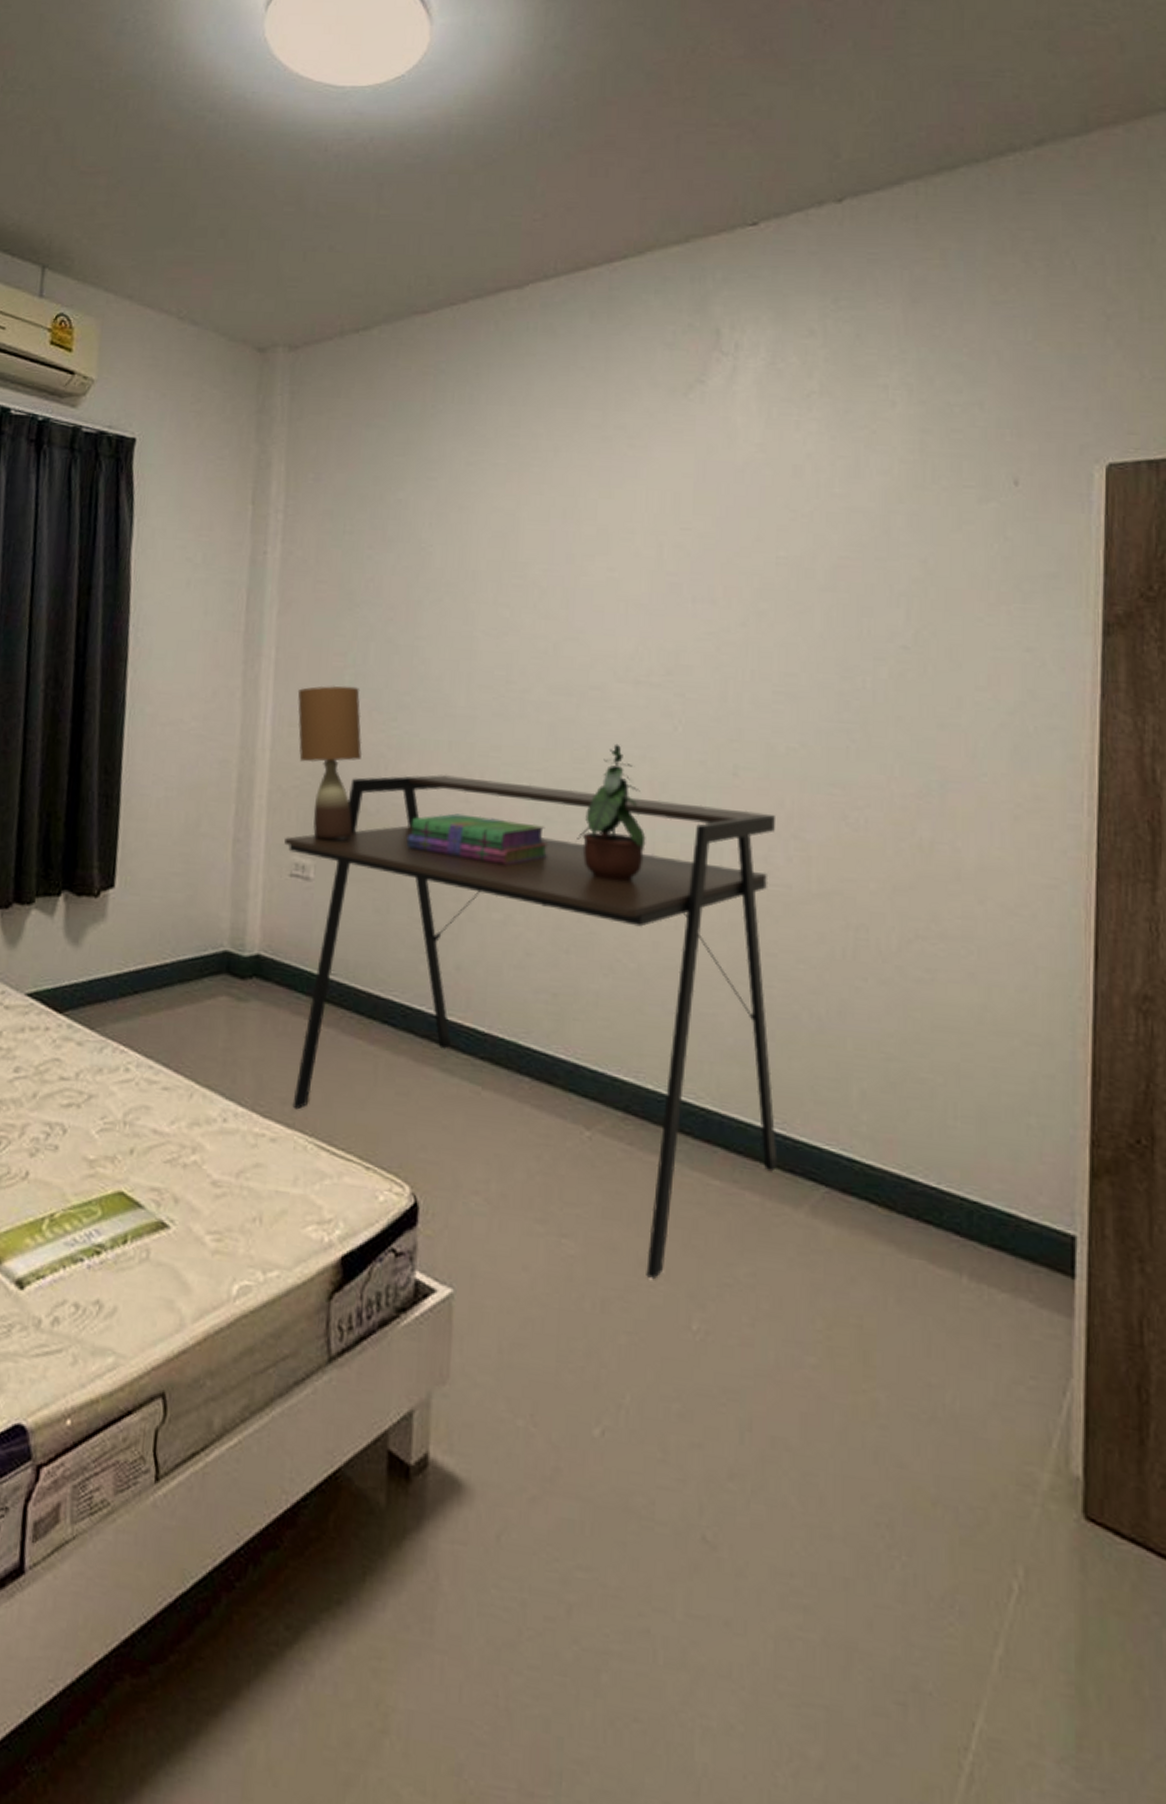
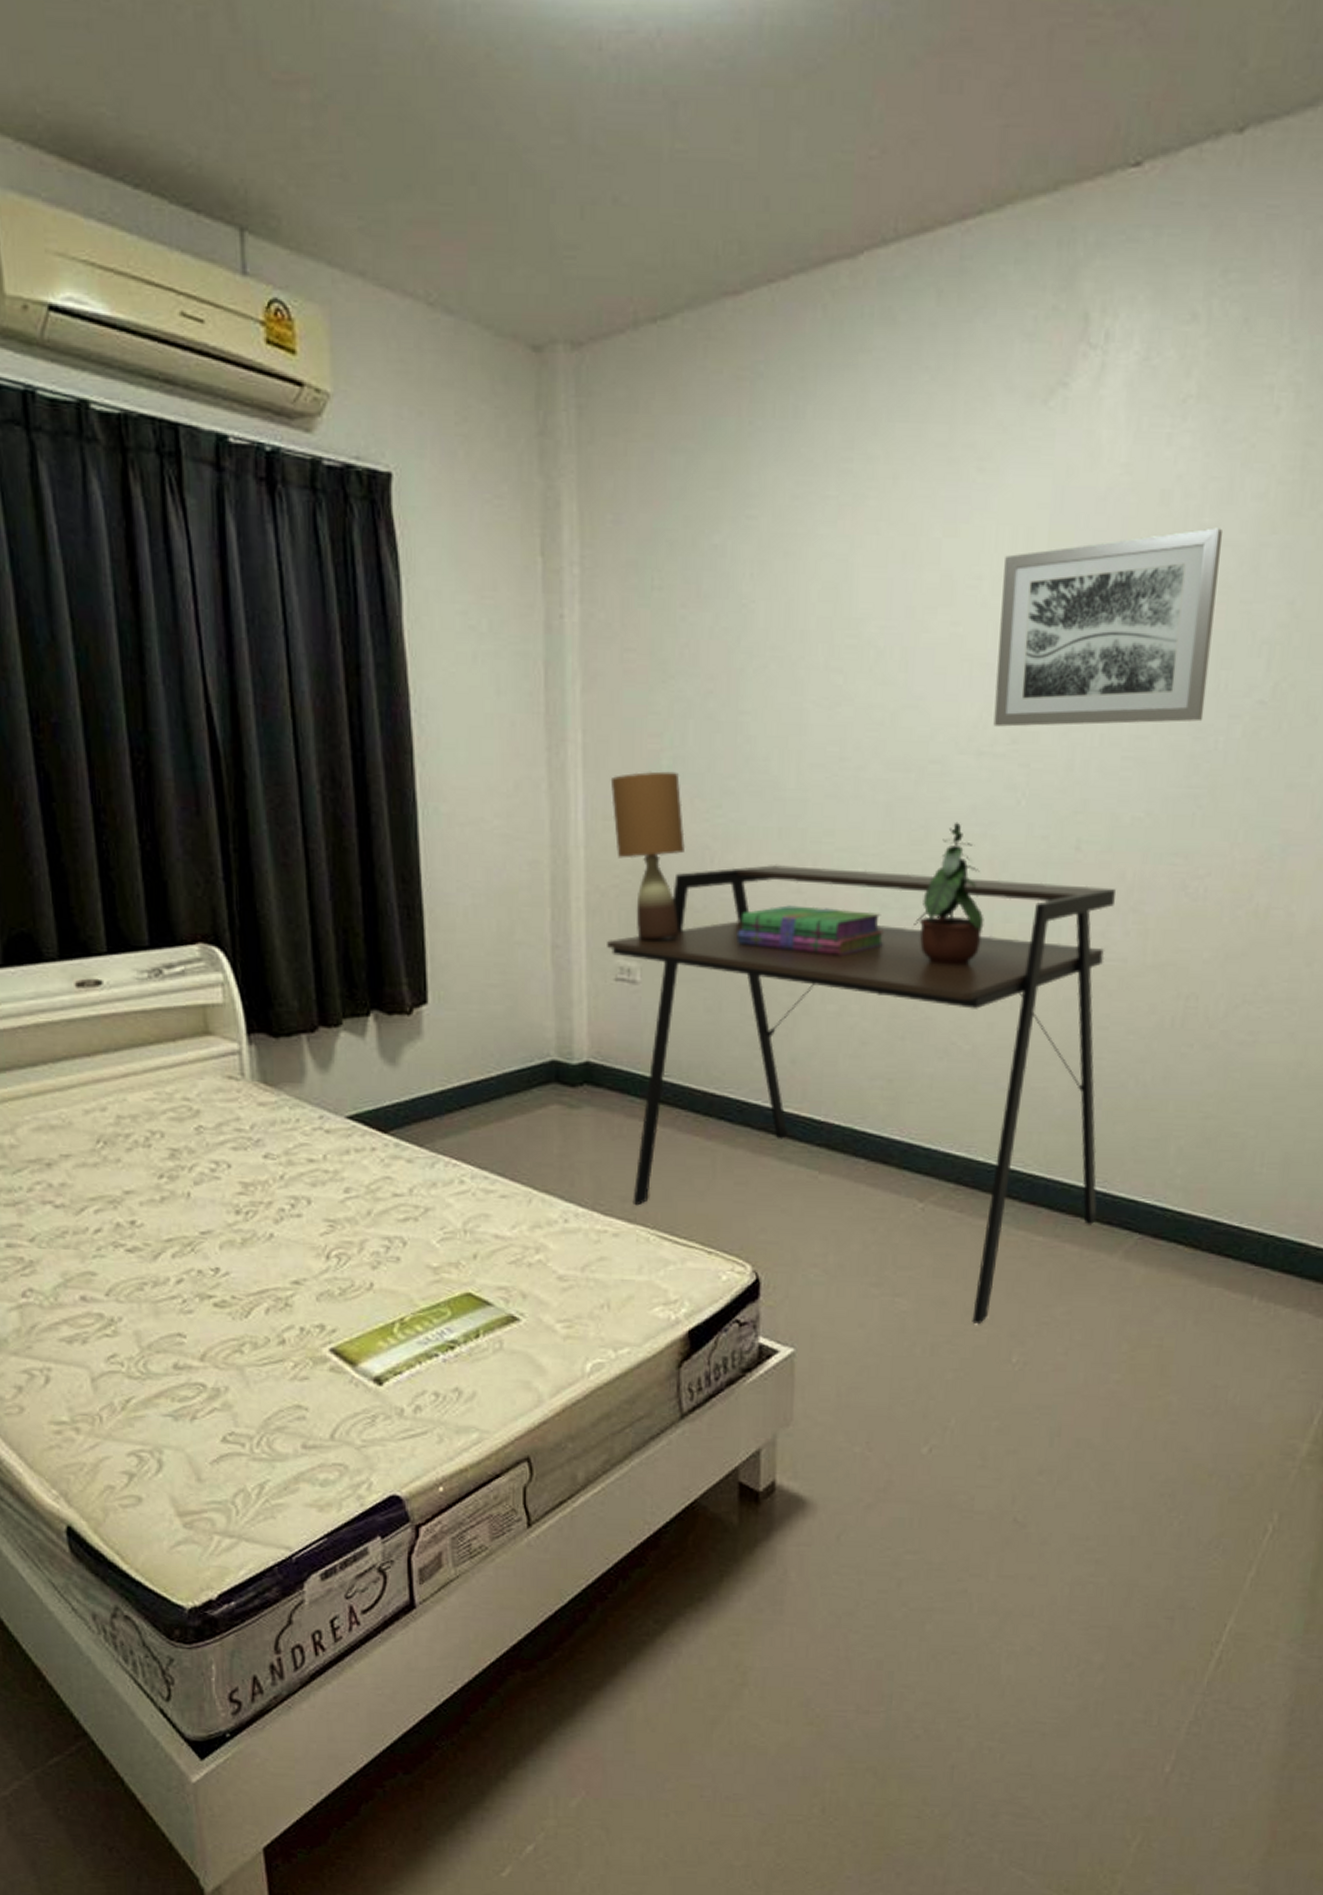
wall art: none [649,497,854,663] -> present [993,527,1224,727]

